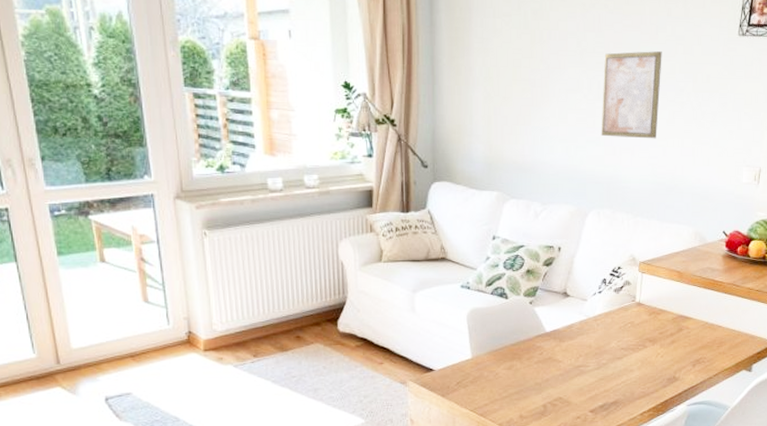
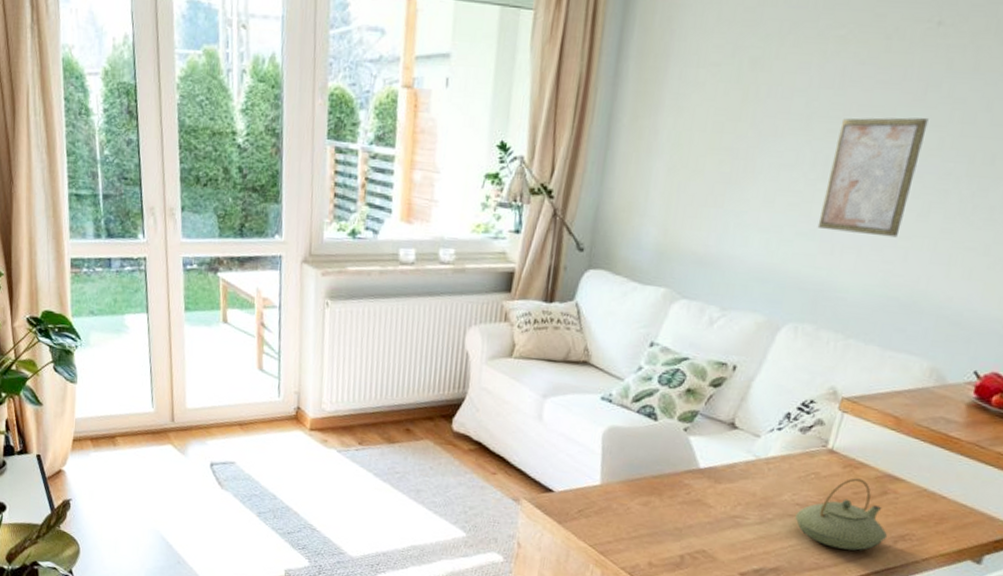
teapot: none [622,321,688,378] -> present [795,478,888,551]

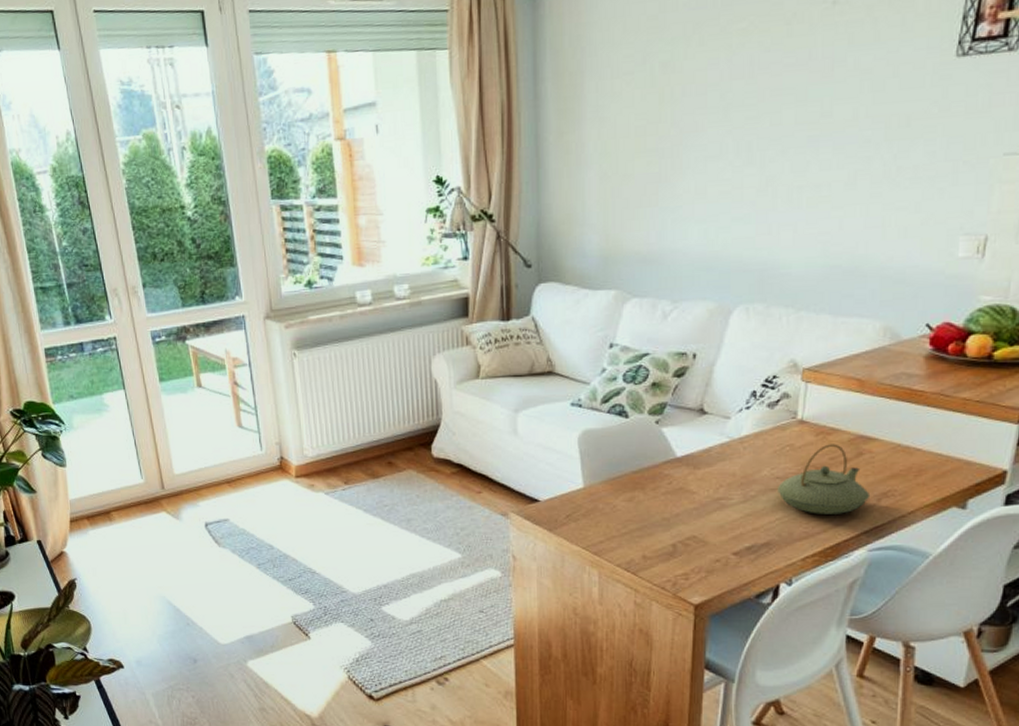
wall art: present [817,117,929,238] -> none [751,93,840,212]

